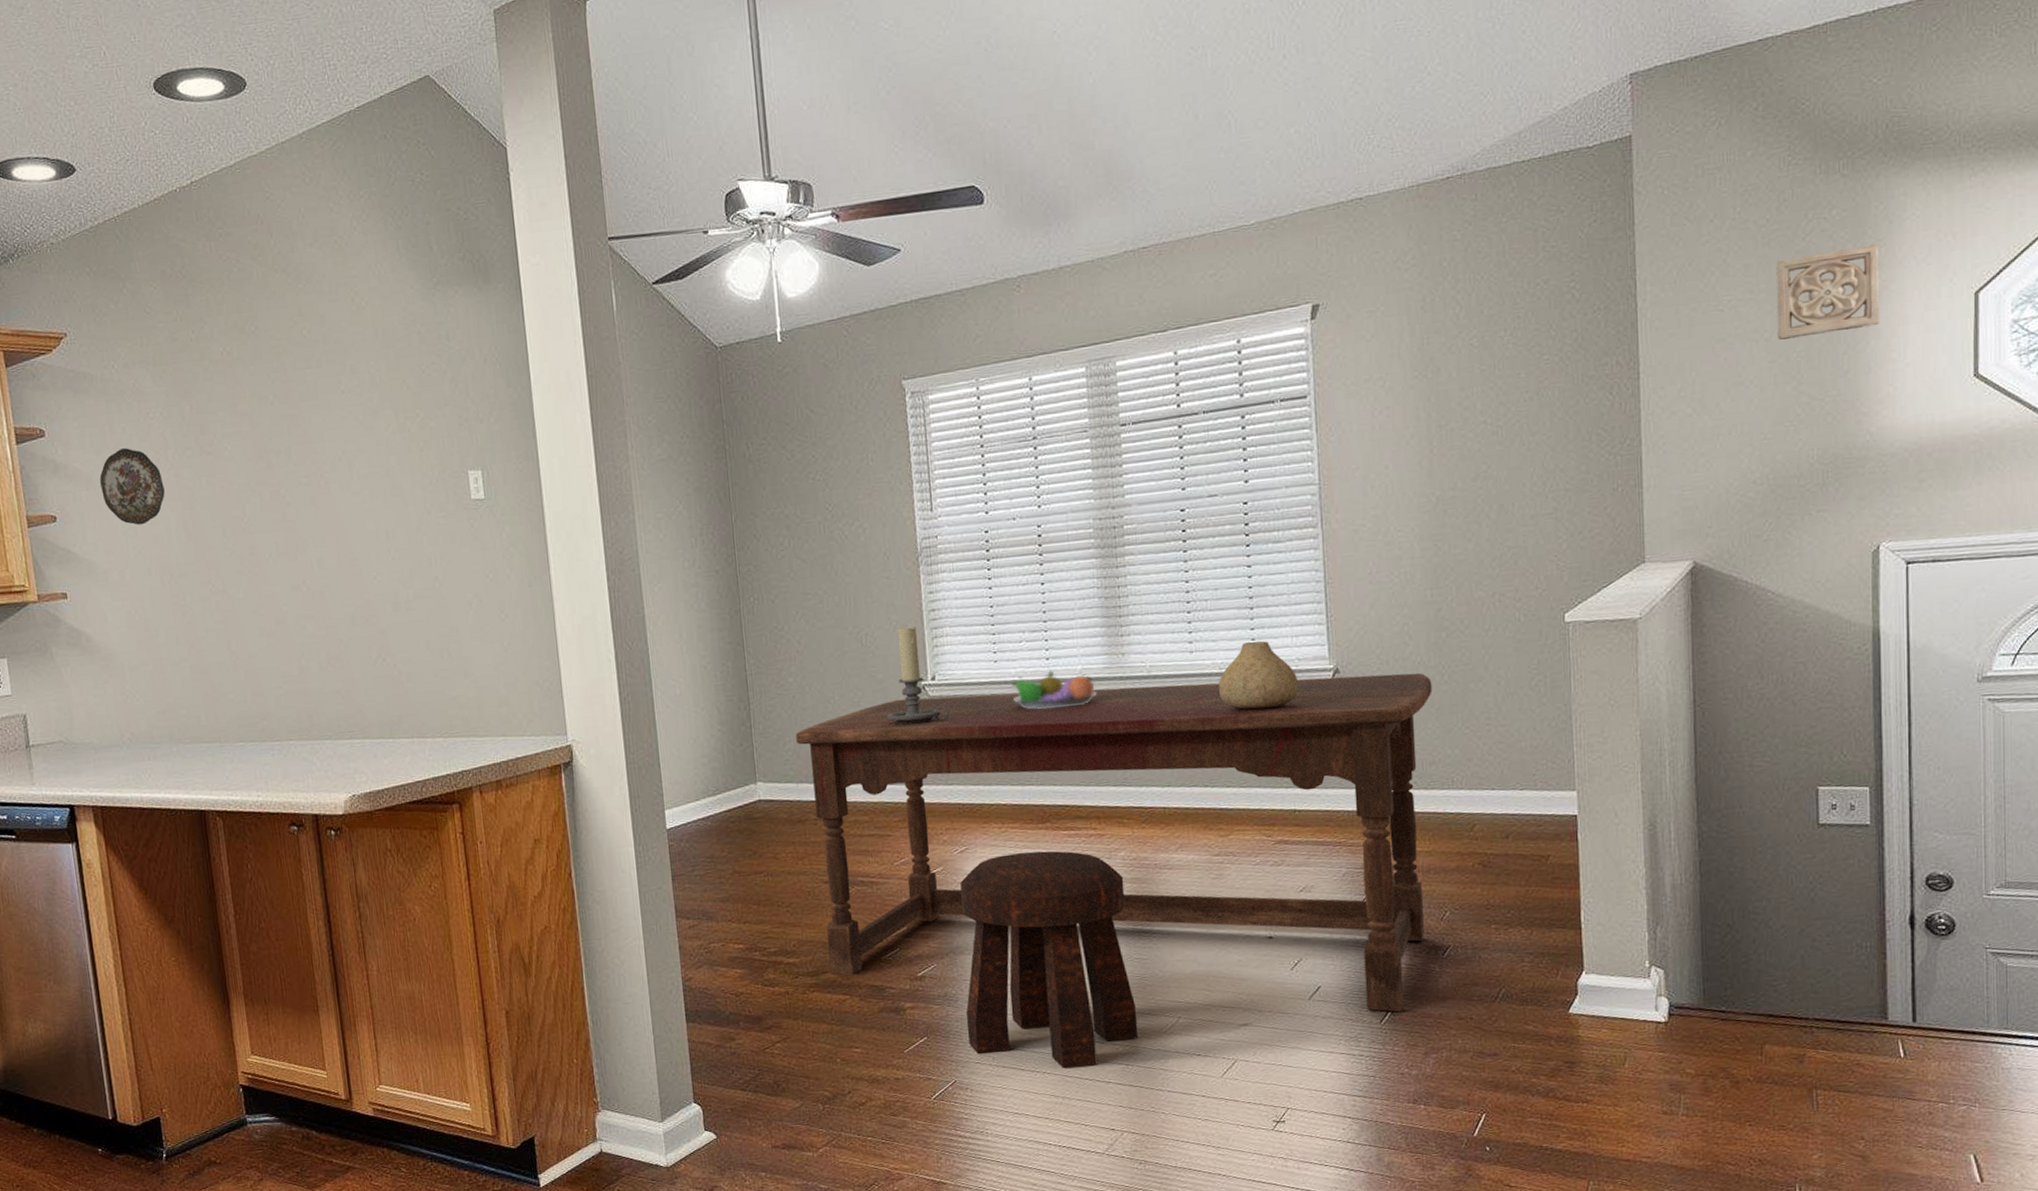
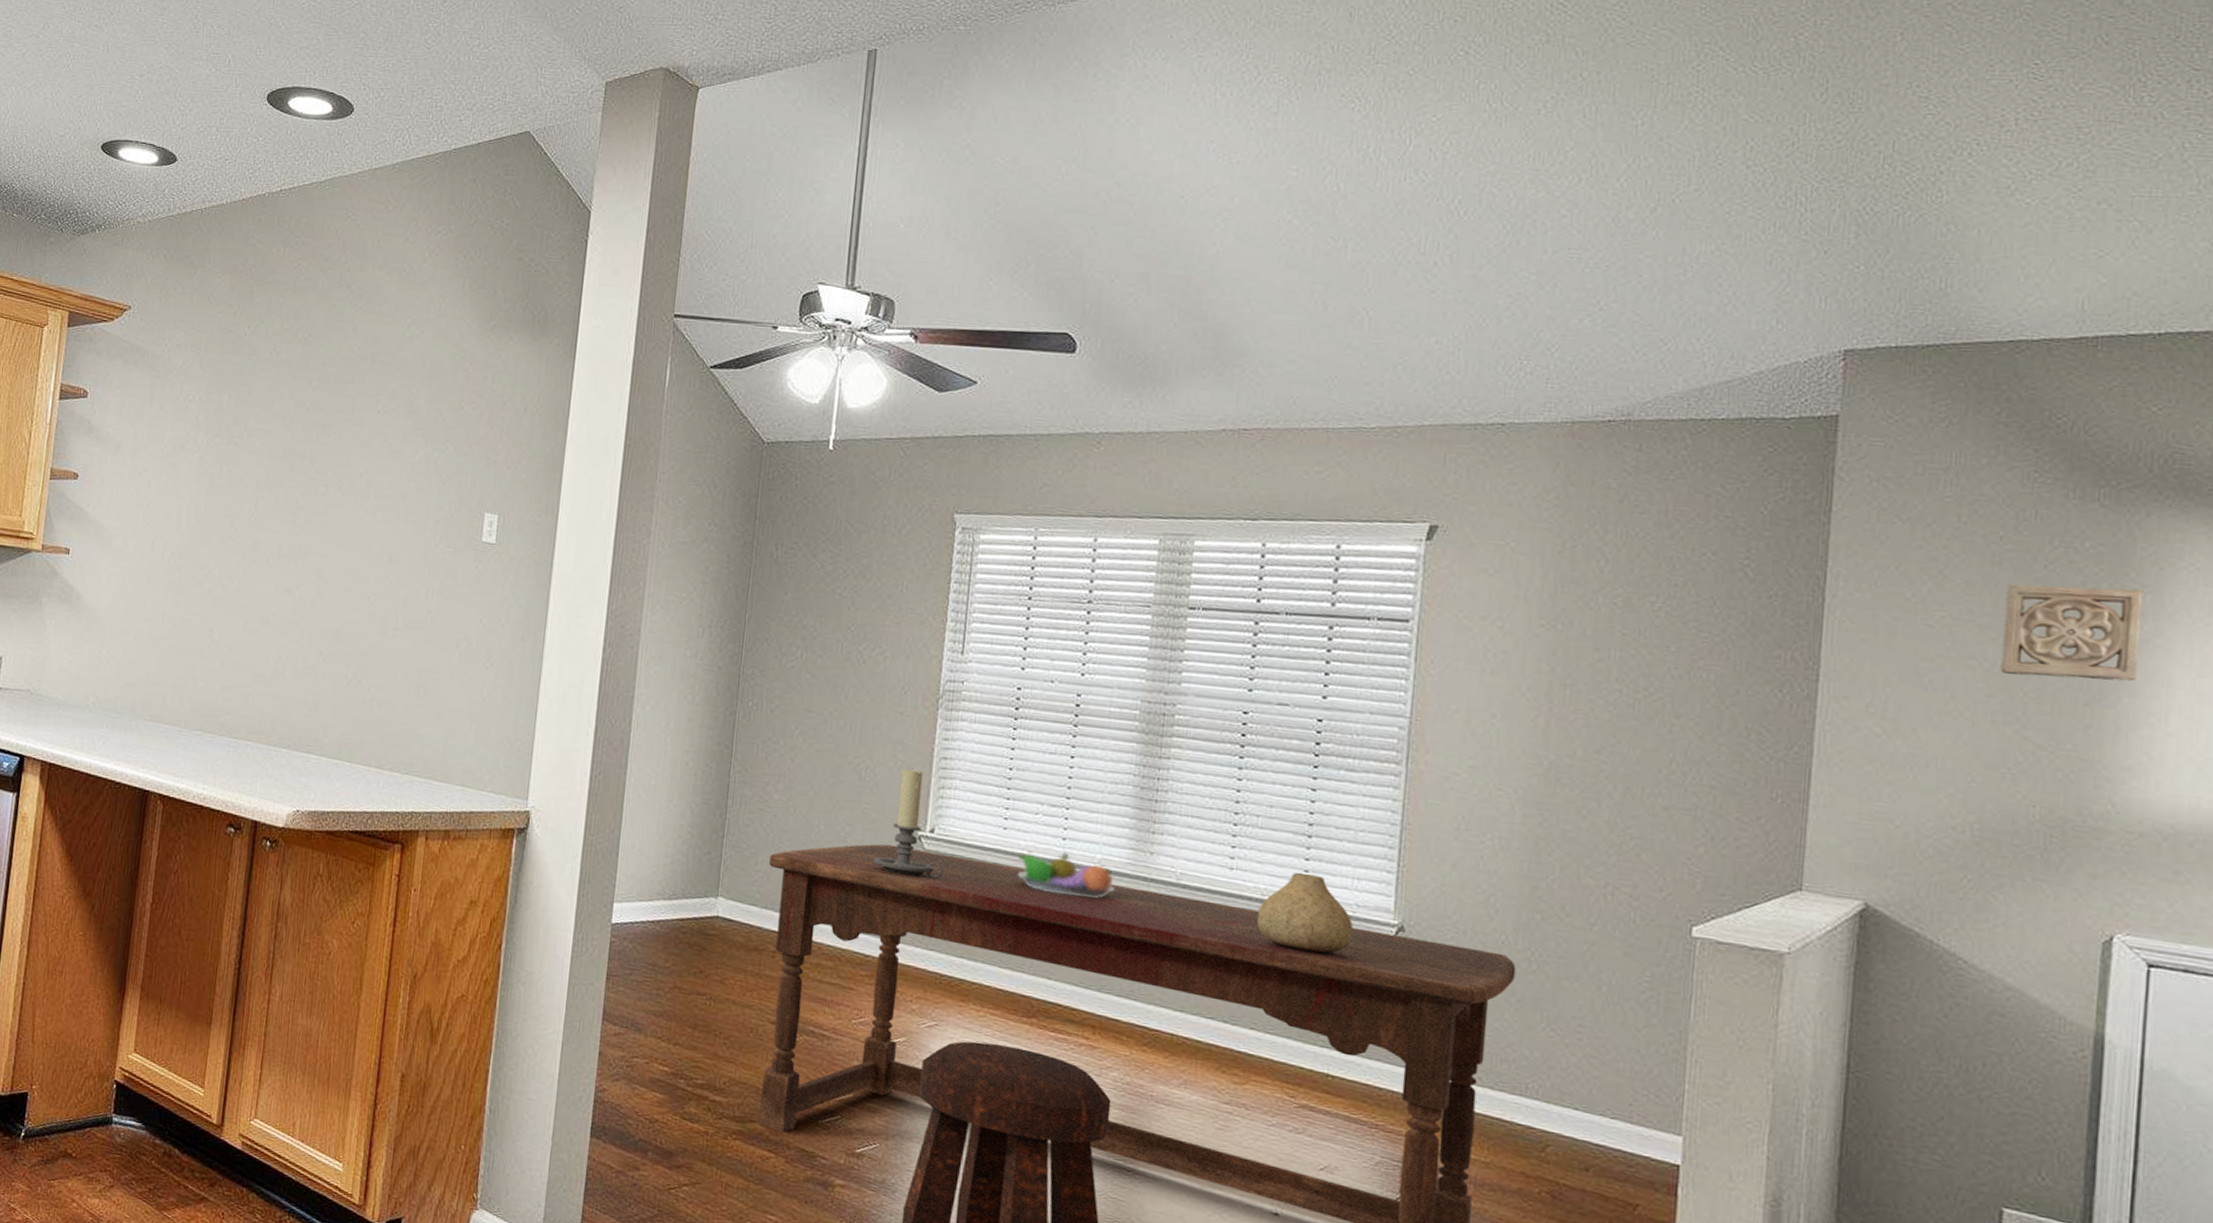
decorative plate: present [100,448,165,525] -> none [126,423,187,499]

